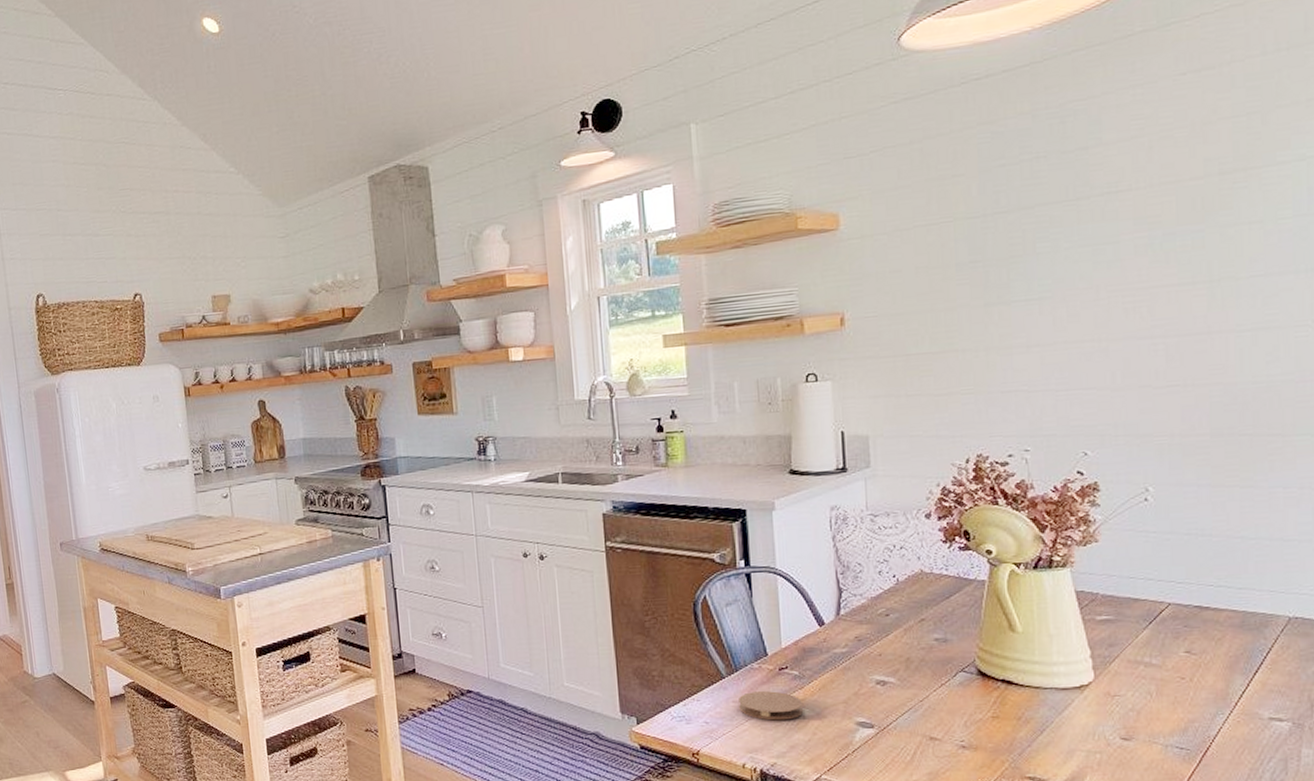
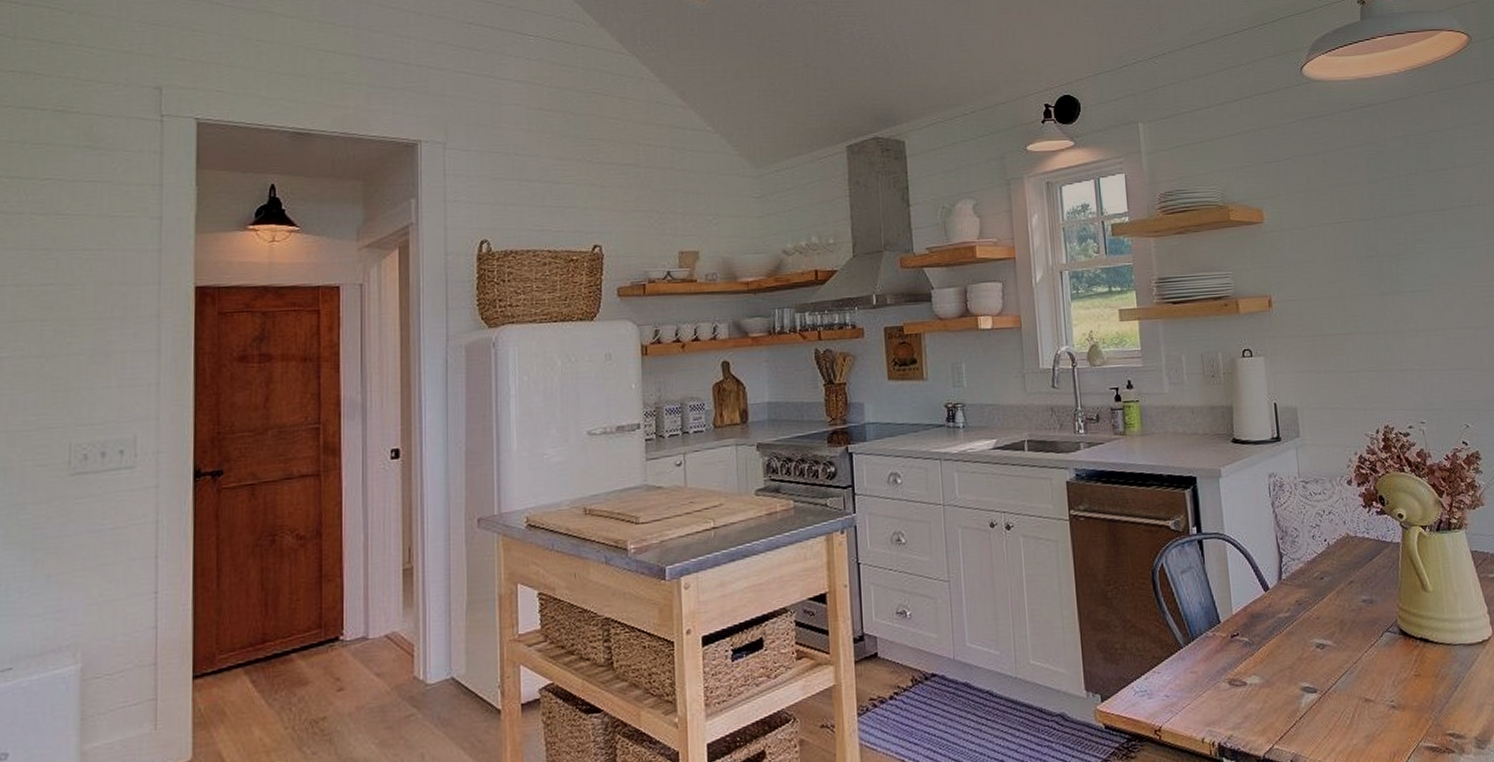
coaster: present [739,691,804,721] -> none [1196,659,1255,691]

